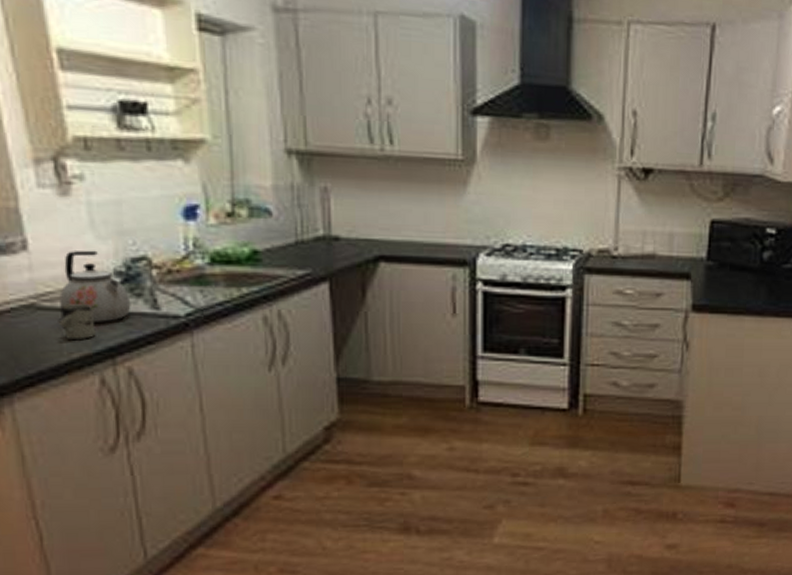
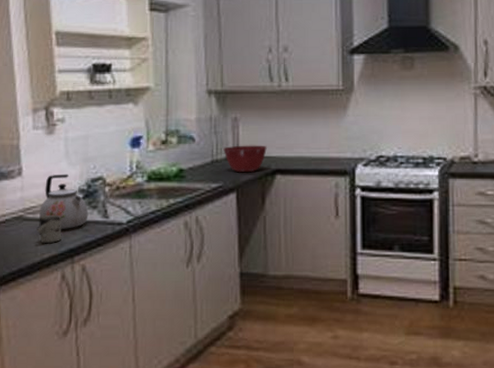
mixing bowl: none [310,223,367,259] -> present [223,145,267,173]

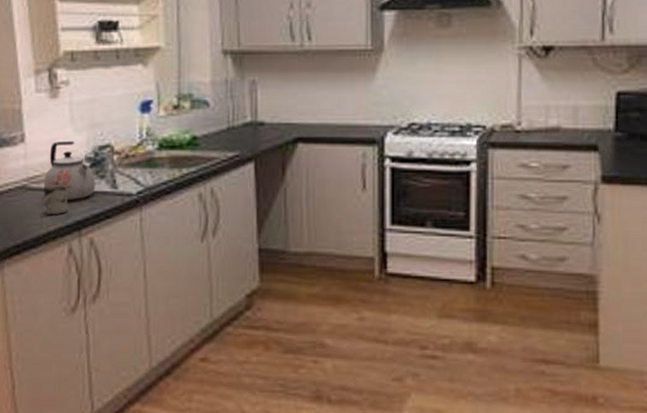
mixing bowl: present [223,145,267,173] -> none [240,110,288,141]

